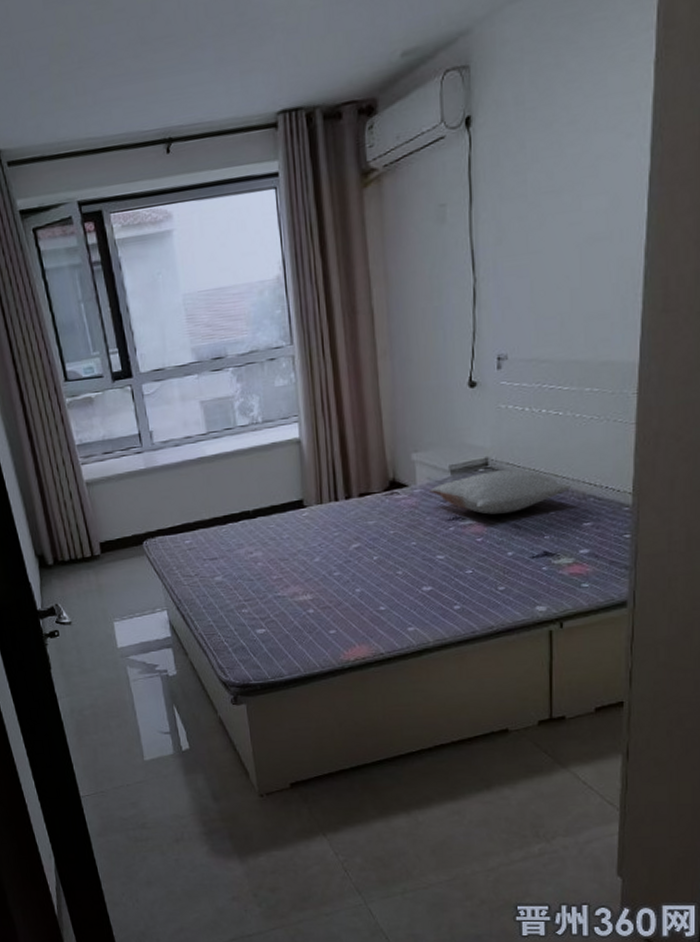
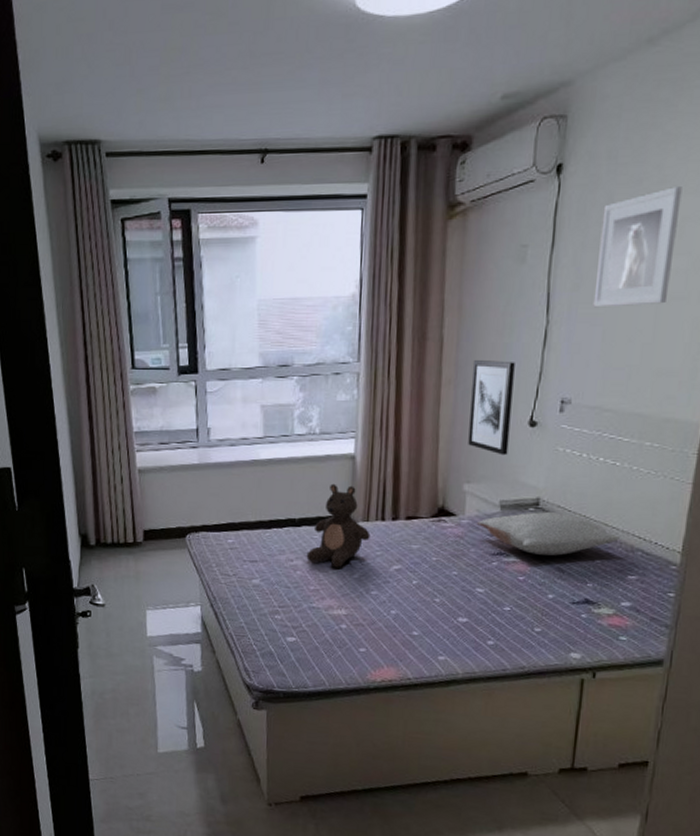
teddy bear: none [265,470,326,554] -> present [306,483,371,568]
wall art: none [405,325,451,420] -> present [468,360,515,456]
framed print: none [516,125,593,260] -> present [593,187,682,308]

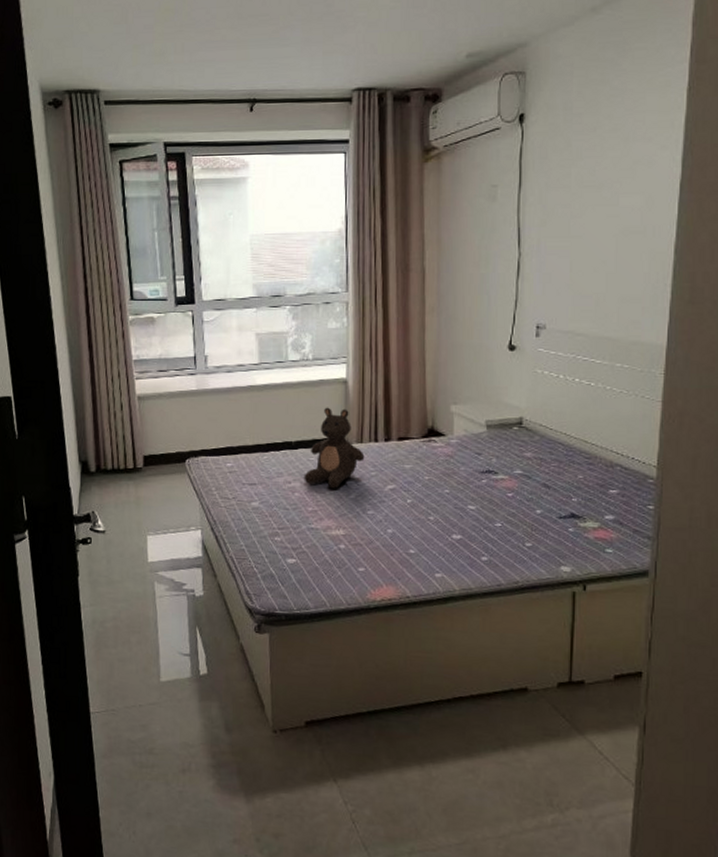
wall art: present [468,360,515,456] -> none [453,290,492,378]
pillow: present [476,512,620,556] -> none [464,431,599,472]
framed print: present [593,187,682,308] -> none [560,134,631,241]

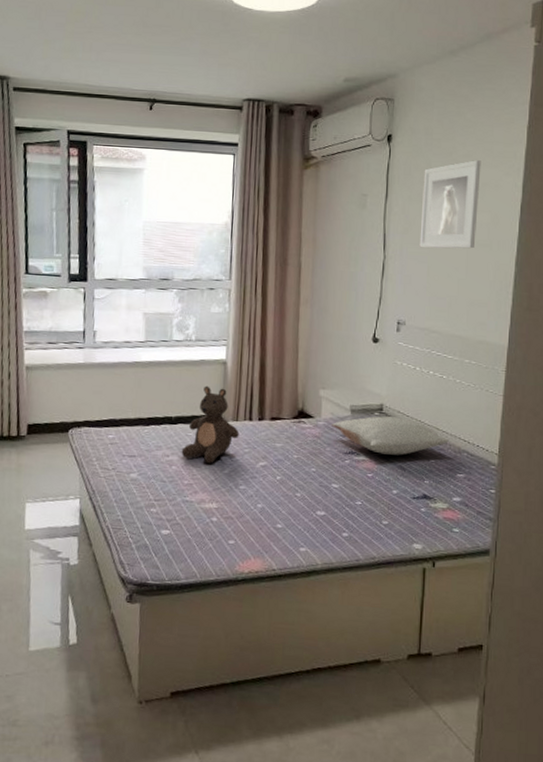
pillow: none [464,431,599,472] -> present [331,416,449,456]
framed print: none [560,134,631,241] -> present [419,160,481,249]

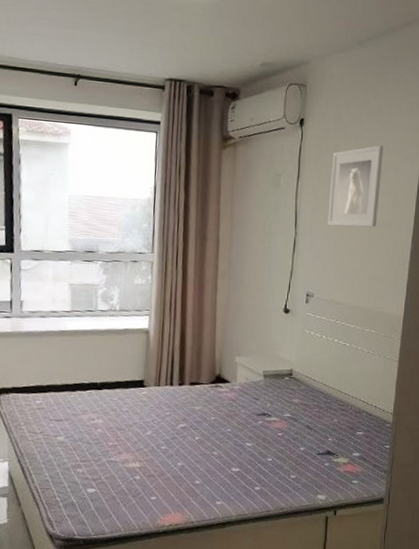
teddy bear: present [181,385,240,464] -> none [106,353,161,426]
pillow: present [331,416,449,456] -> none [245,380,350,416]

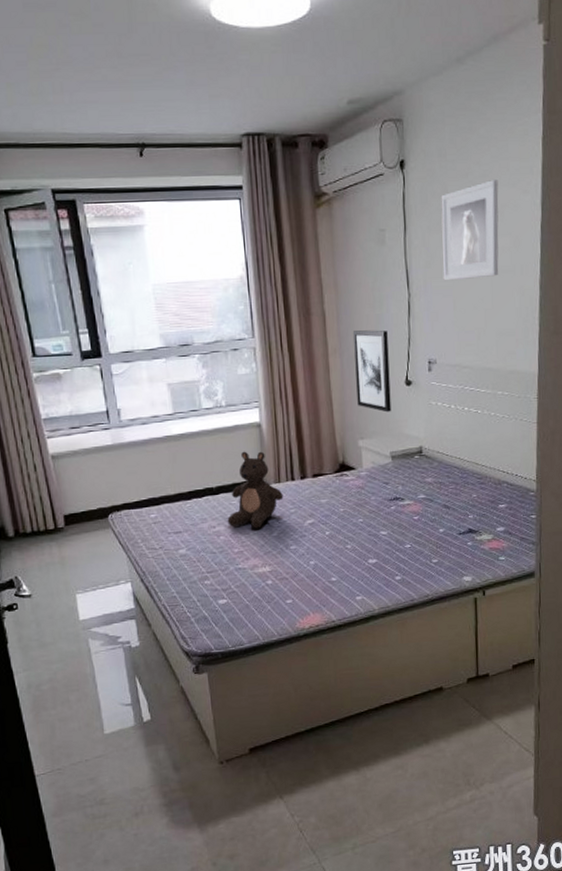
teddy bear: none [106,353,161,426] -> present [227,451,284,529]
wall art: none [239,259,273,335] -> present [352,330,392,413]

